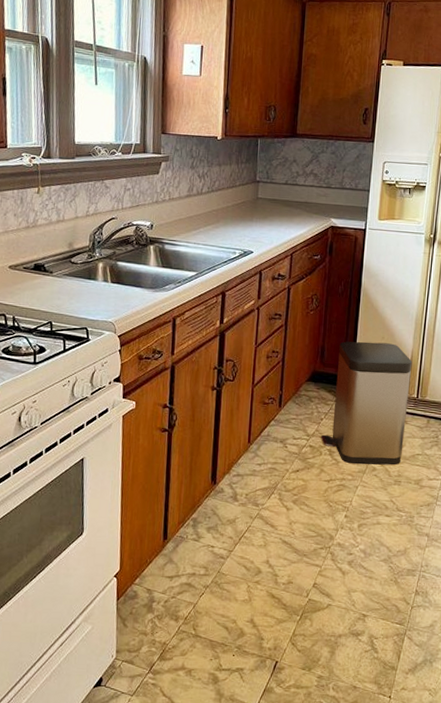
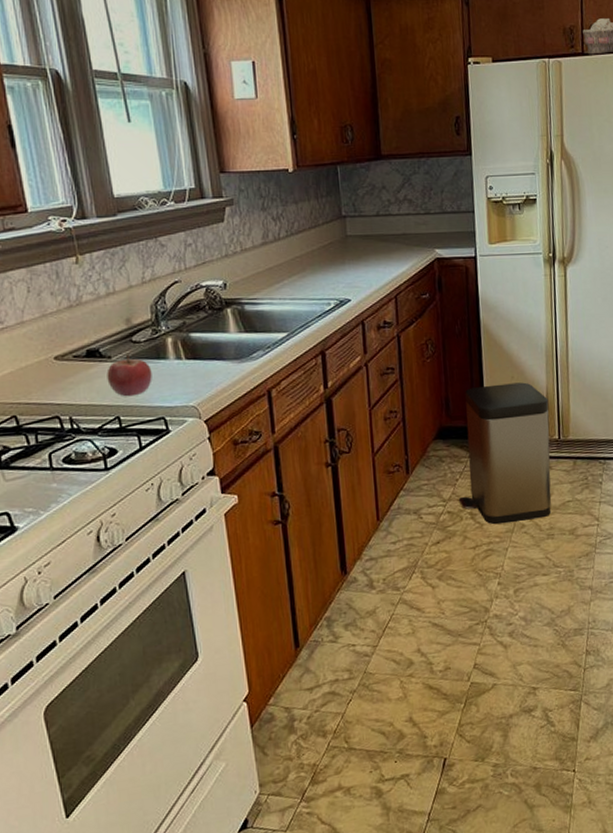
fruit: none [47,270,83,307] -> present [107,353,152,397]

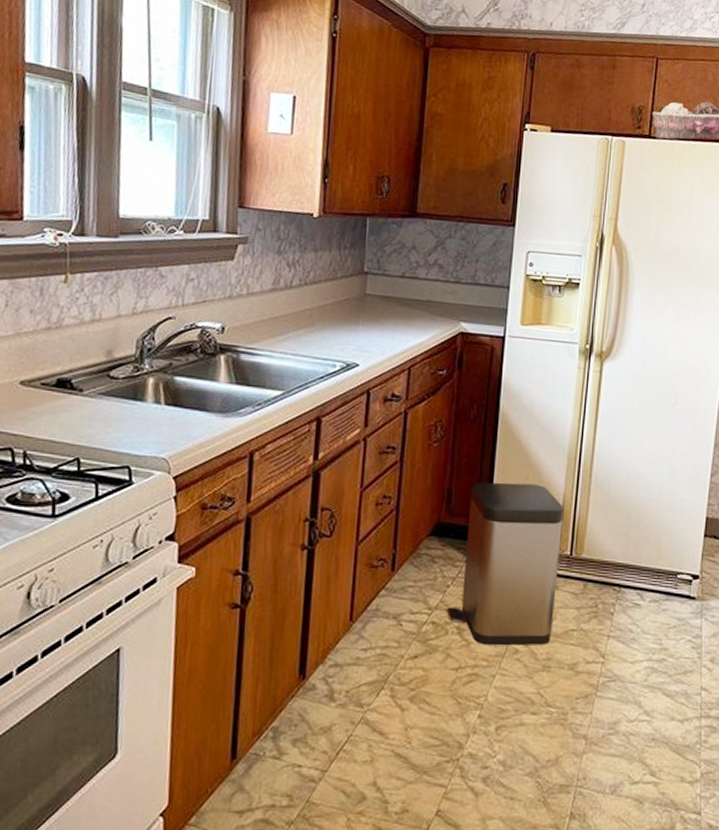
fruit: present [107,353,152,397] -> none [73,388,125,438]

